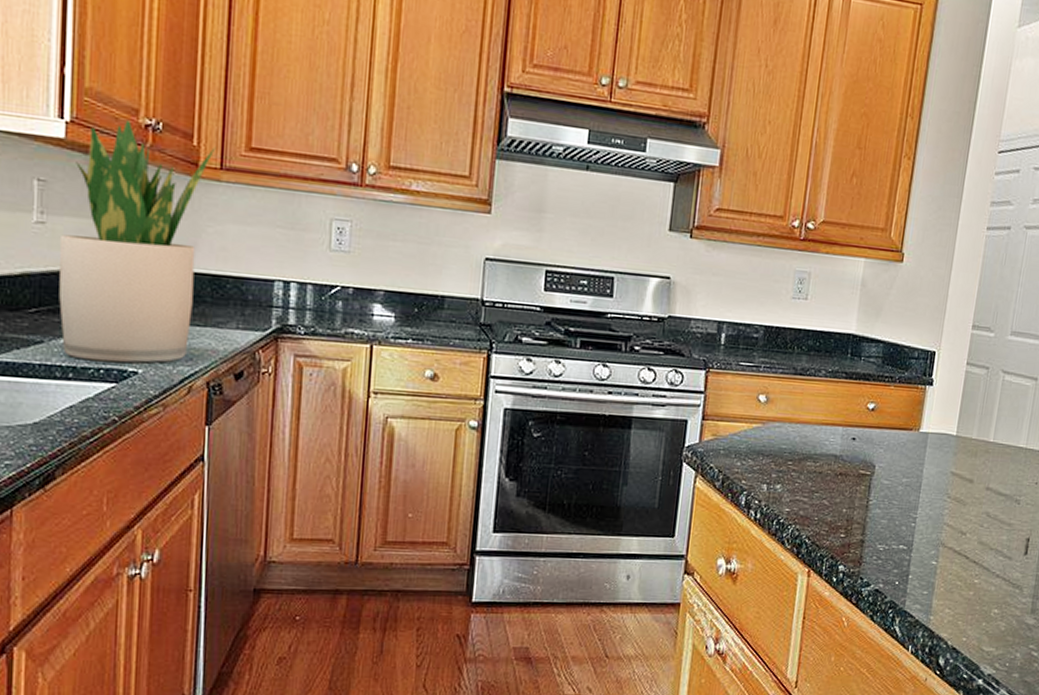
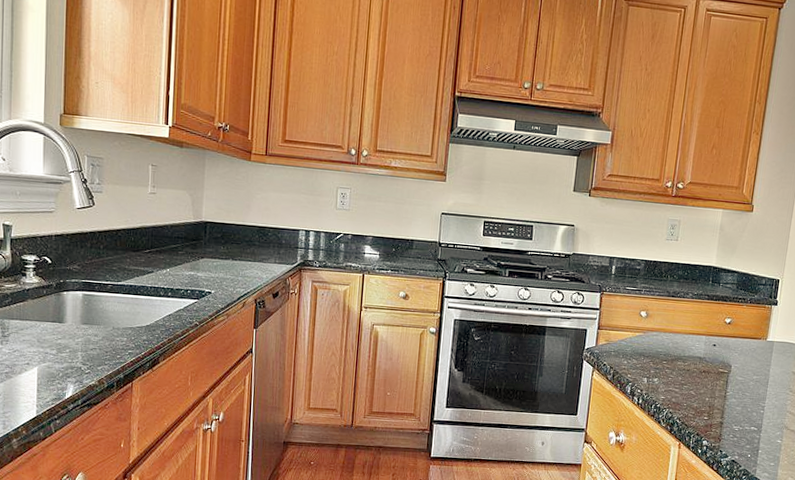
planter: present [59,120,216,364] -> none [163,124,263,287]

